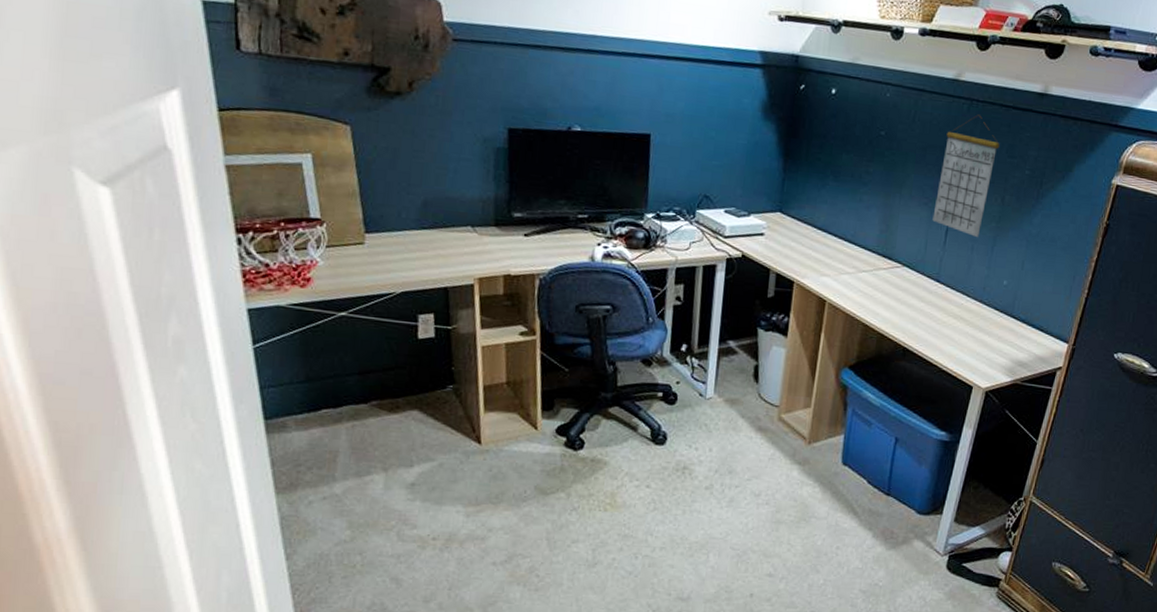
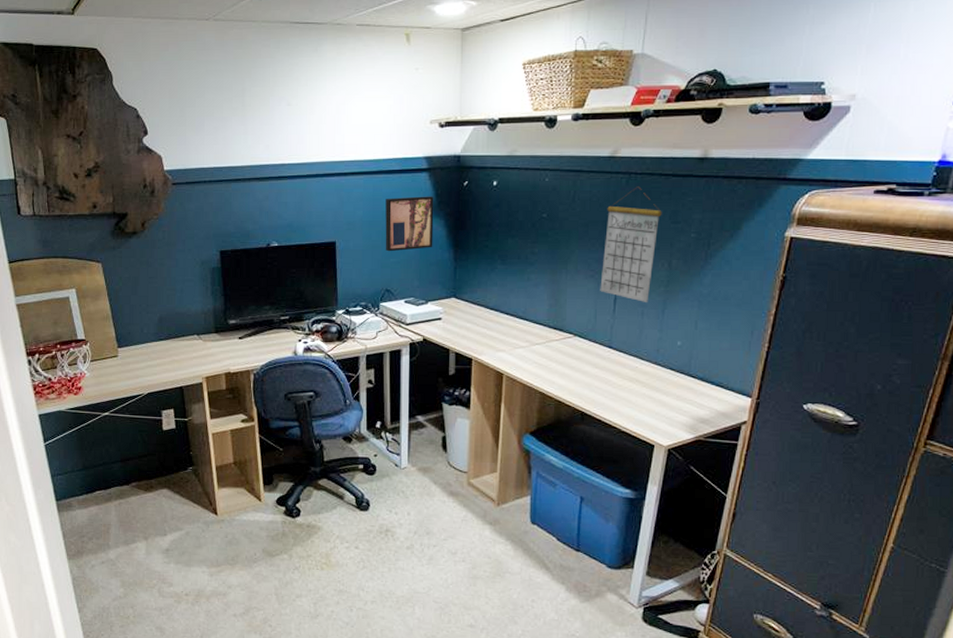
wall art: none [707,92,767,154] -> present [385,196,434,252]

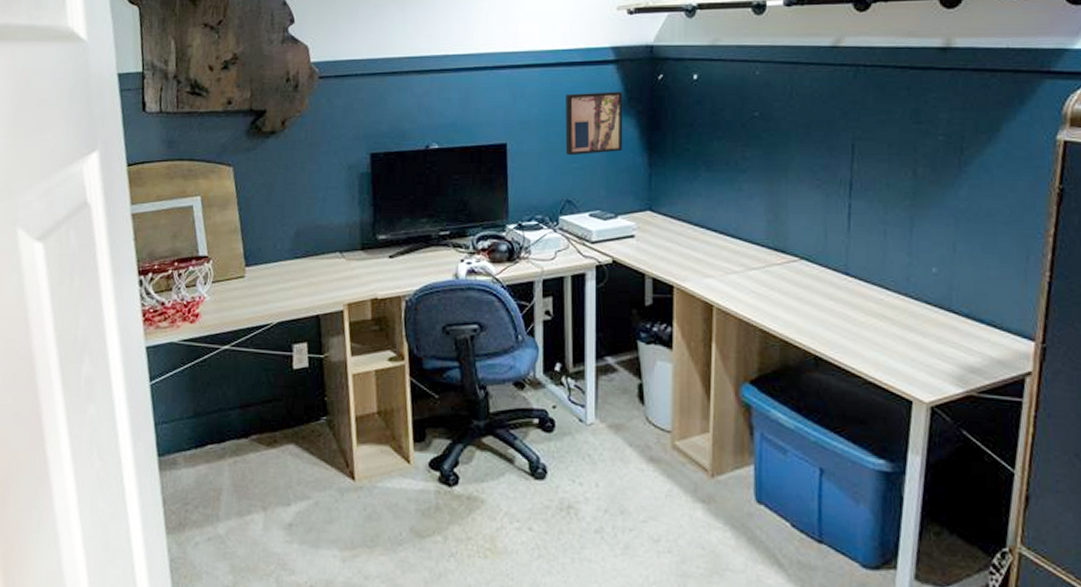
calendar: present [600,186,662,302] -> none [829,81,900,219]

